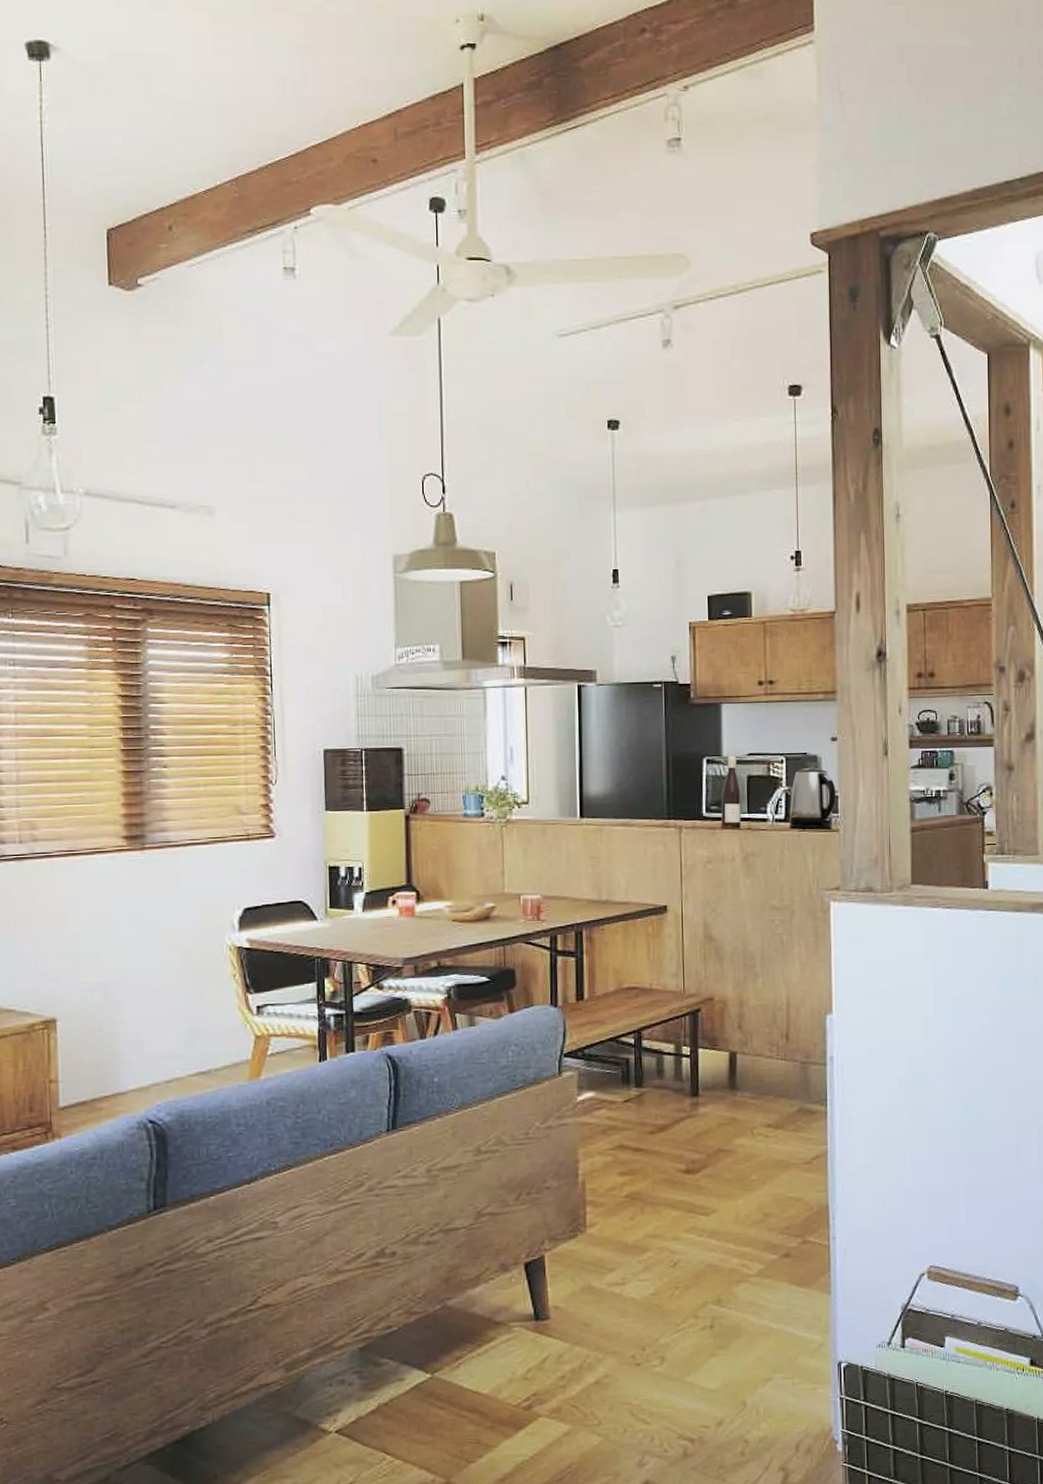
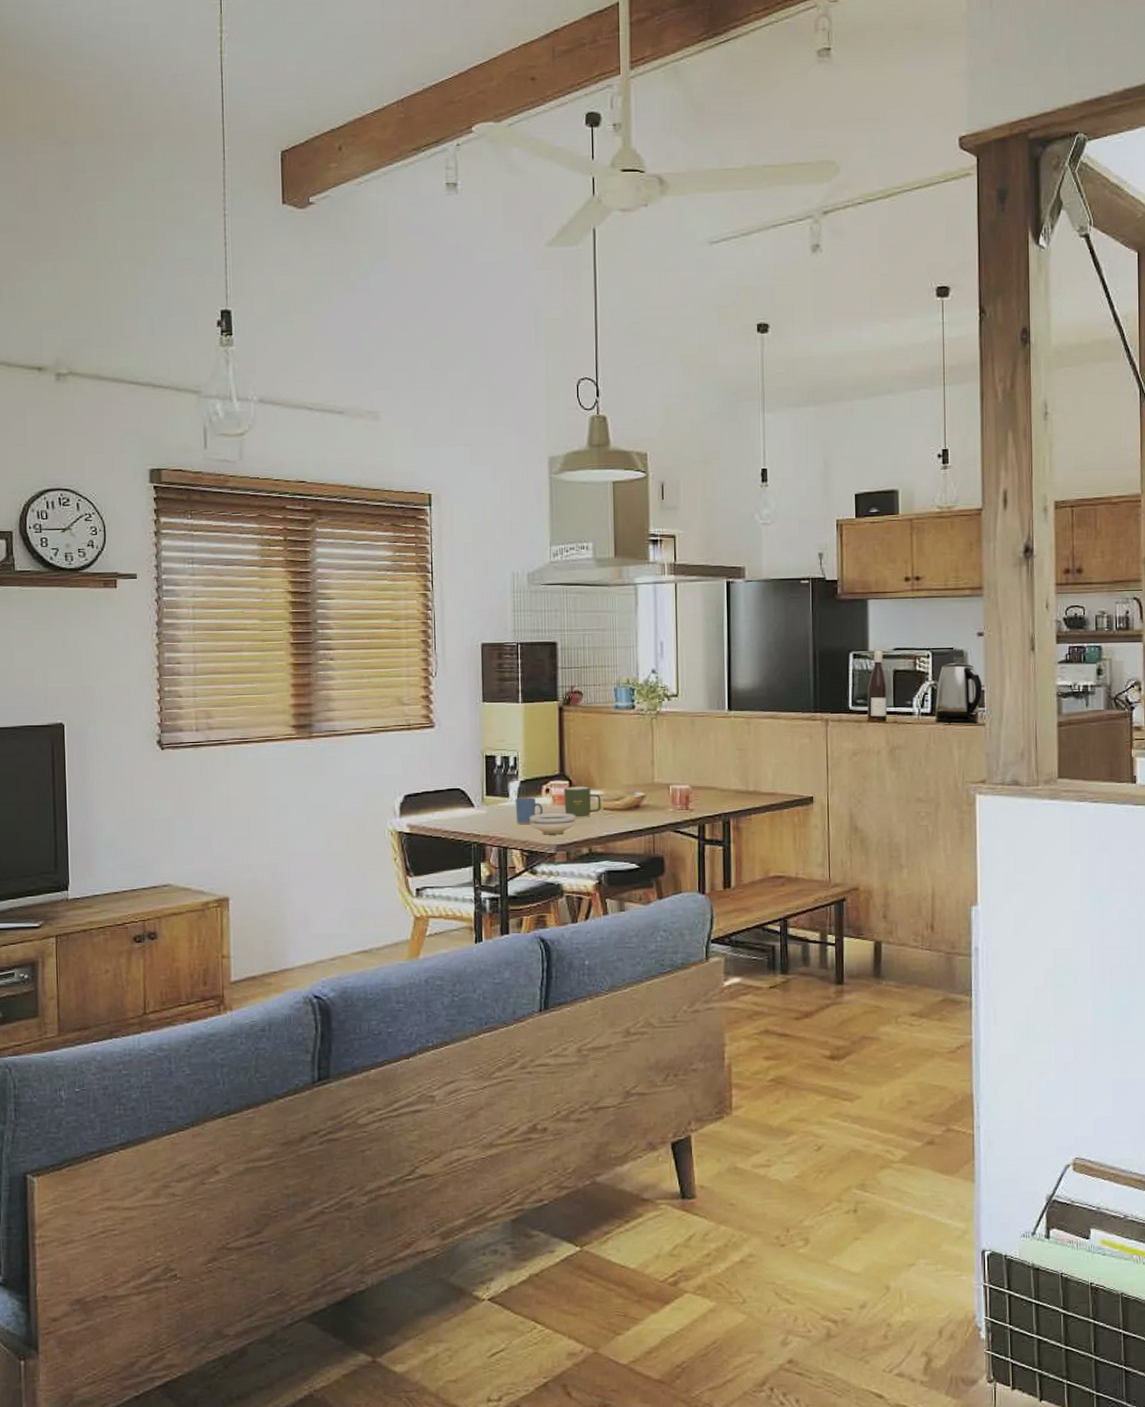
mug: none [360,909,390,938] -> present [515,797,544,825]
bowl: none [376,925,424,948] -> present [530,813,576,835]
mug: none [411,897,450,931] -> present [564,786,601,819]

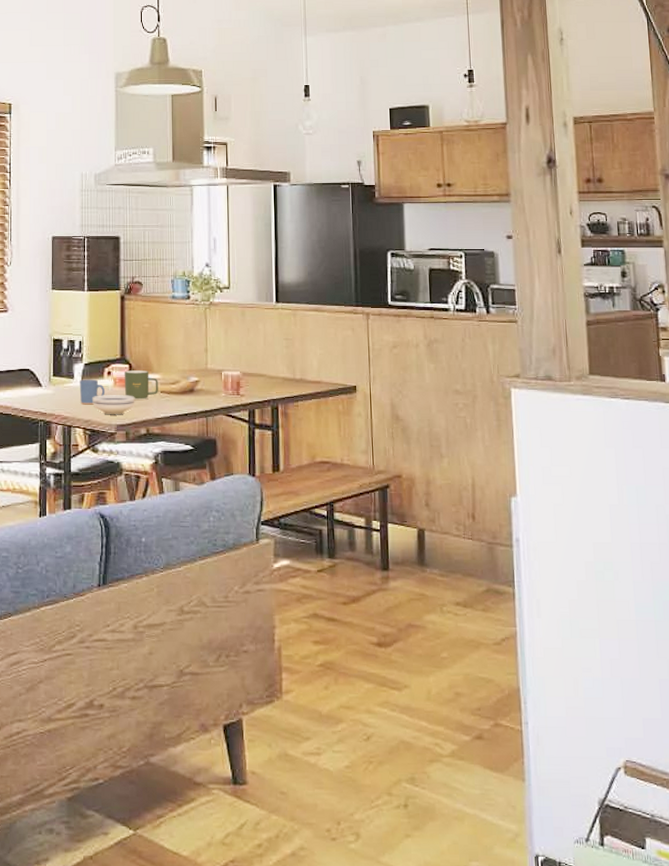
bottle: present [867,651,888,722] -> none [405,250,425,317]
kettle: present [934,662,982,725] -> none [469,262,514,322]

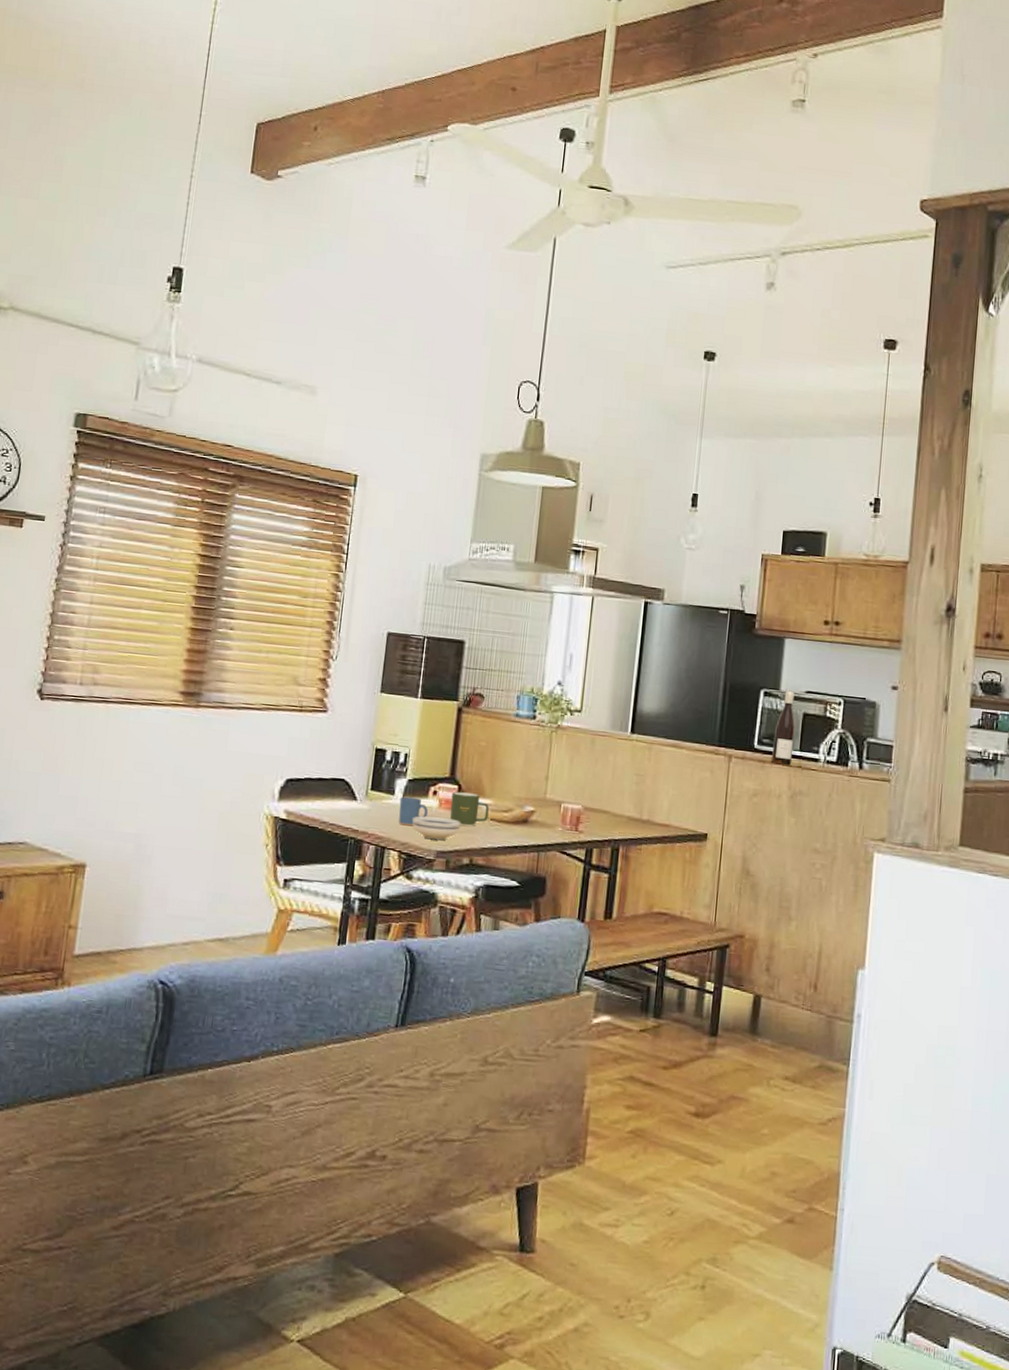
bottle: none [405,250,425,317] -> present [771,691,796,766]

